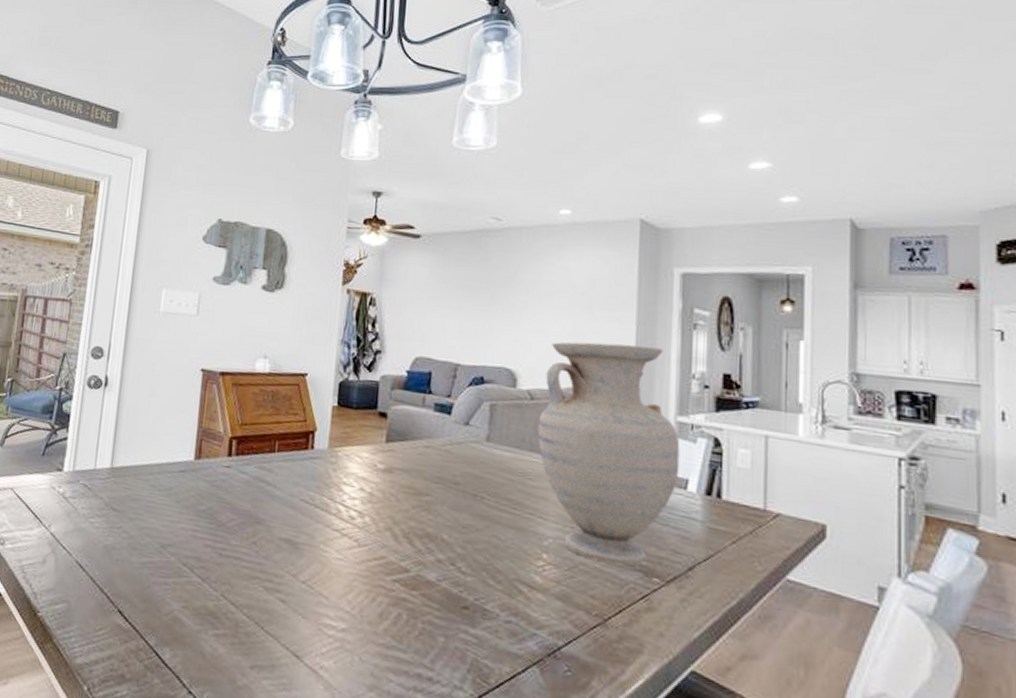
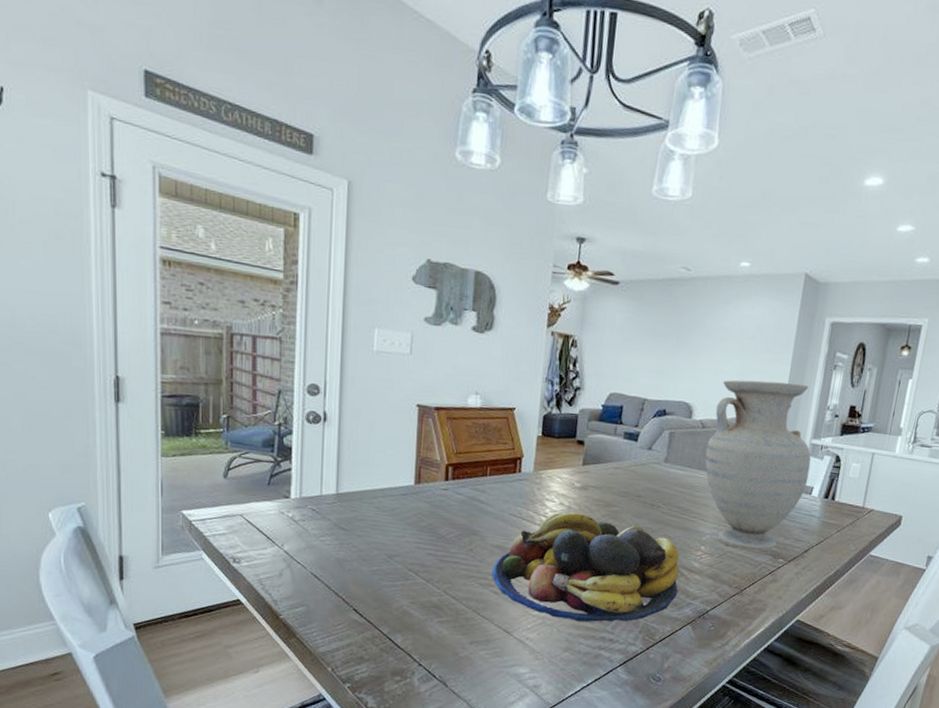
fruit bowl: none [279,500,516,654] -> present [492,512,680,622]

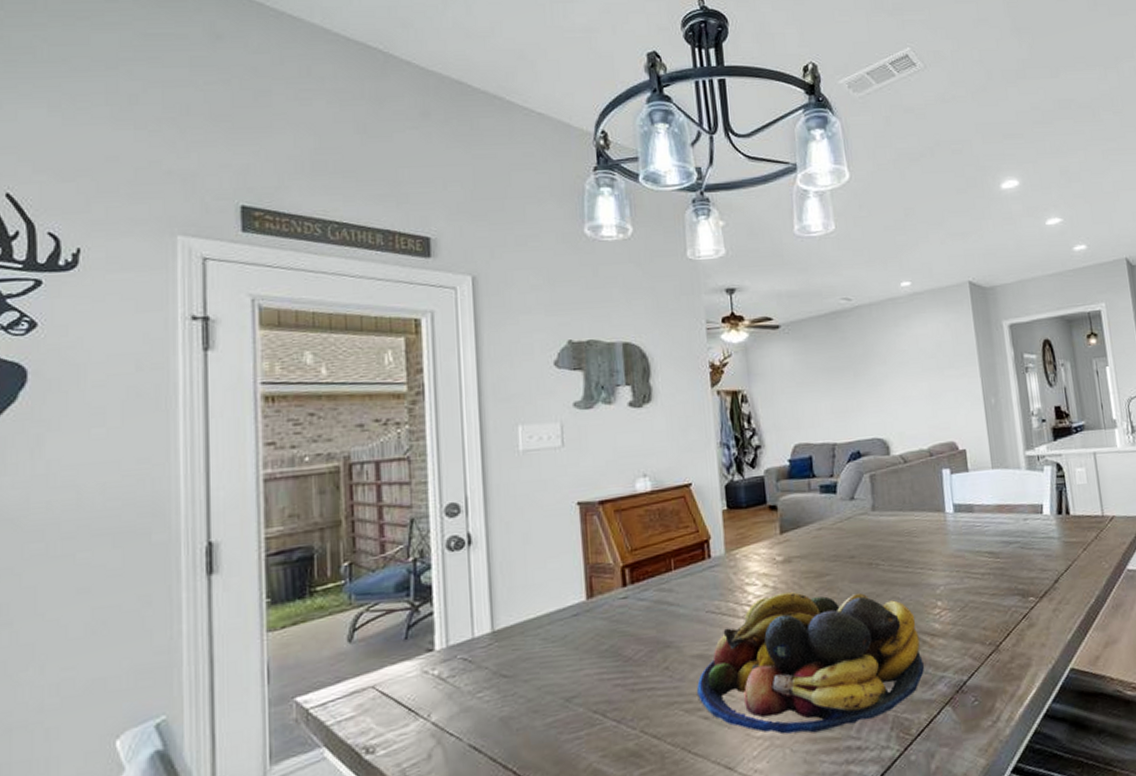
vase: present [705,380,811,552] -> none [913,394,1035,596]

